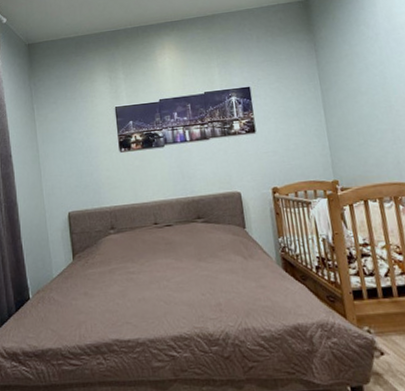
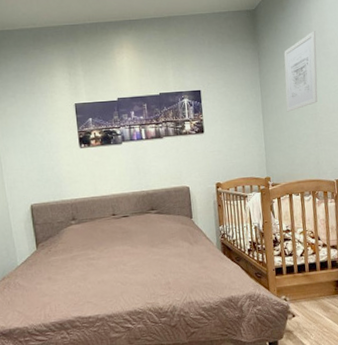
wall art: none [345,16,391,106] -> present [284,31,318,112]

